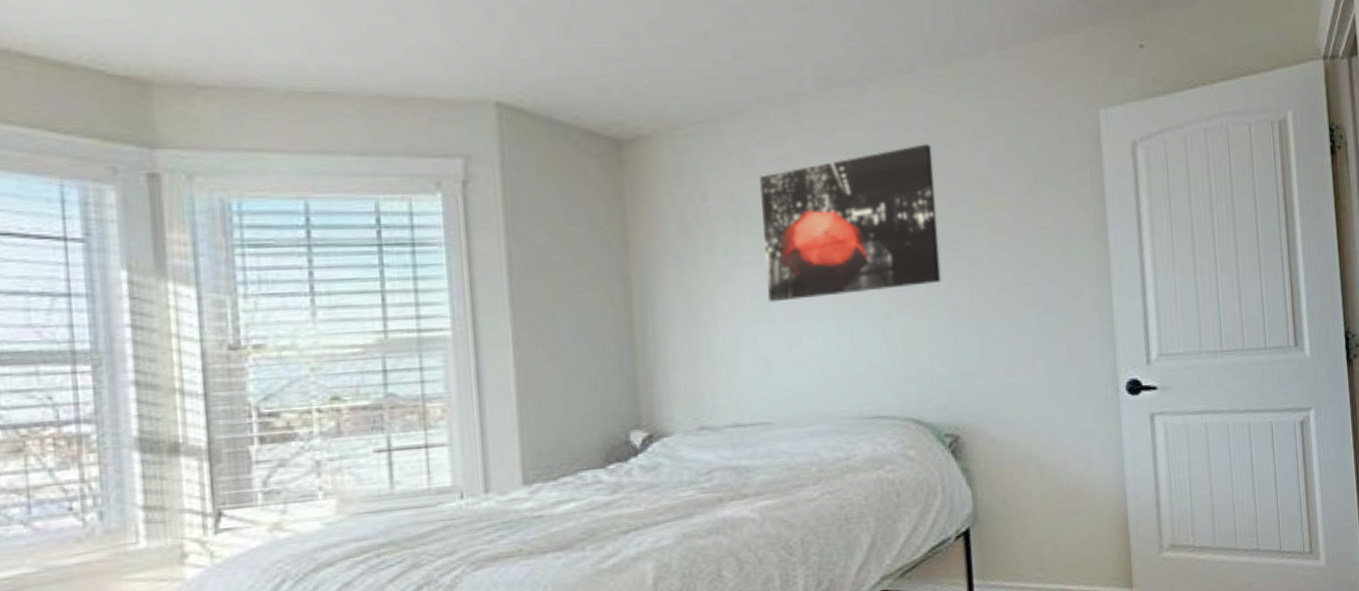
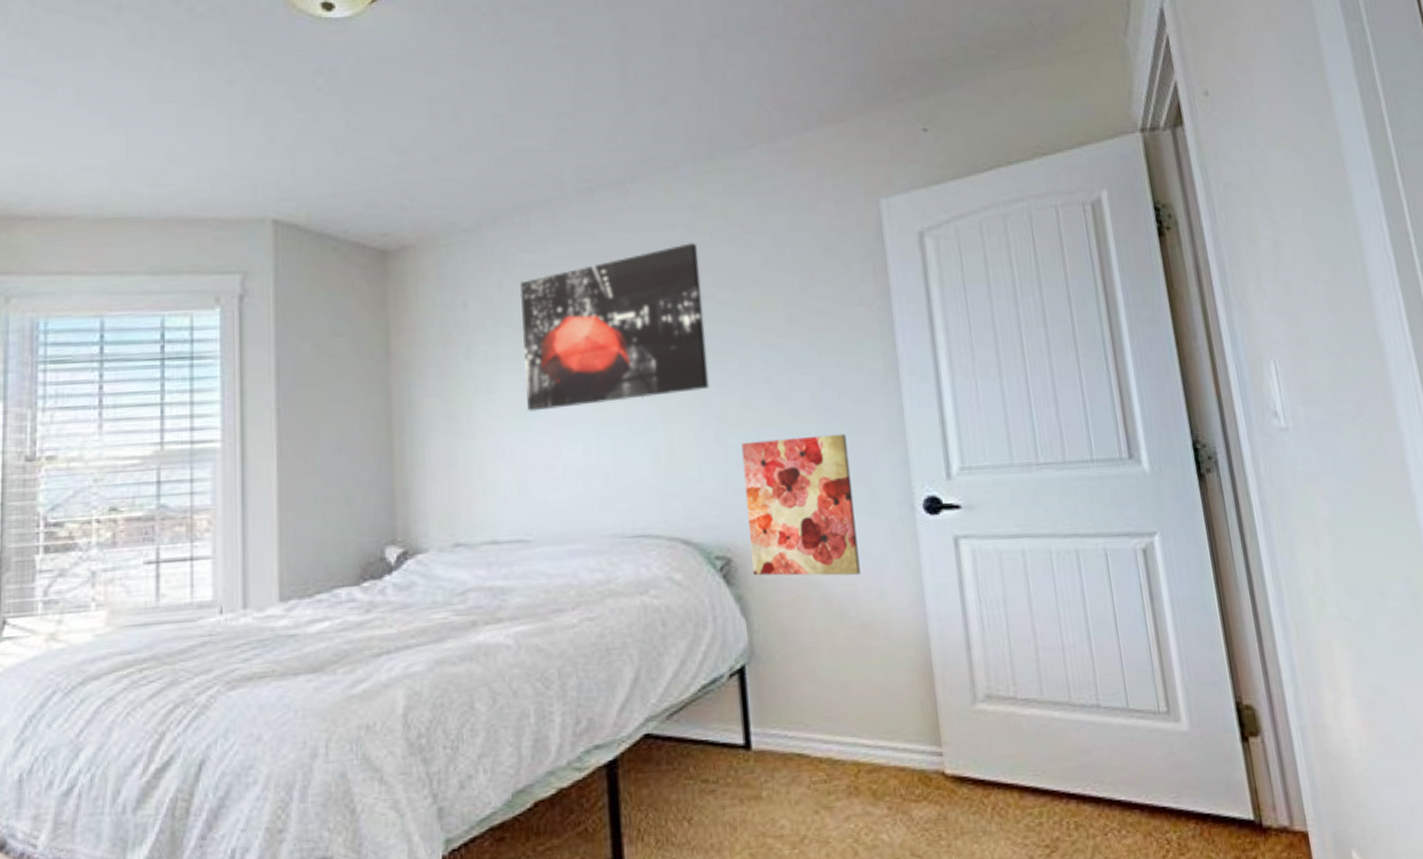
wall art: none [969,324,1071,451] -> present [741,433,861,576]

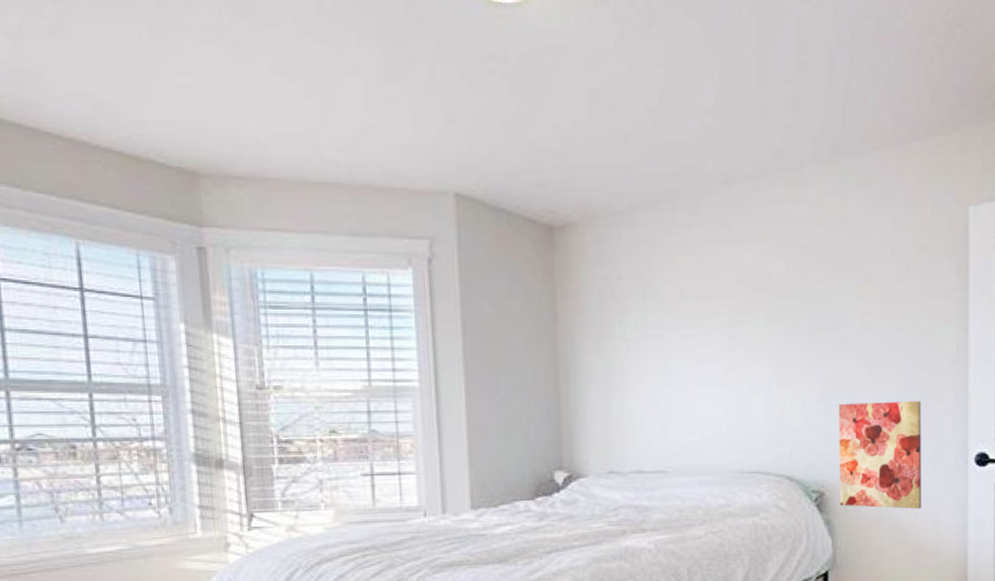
wall art: present [520,243,710,412] -> none [665,235,817,370]

